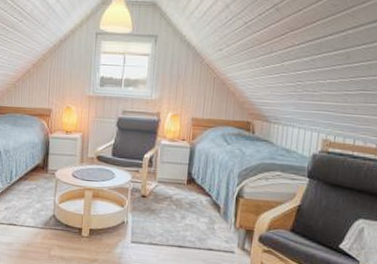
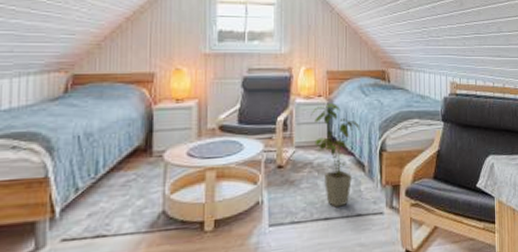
house plant: none [173,148,220,239] -> present [310,103,361,208]

